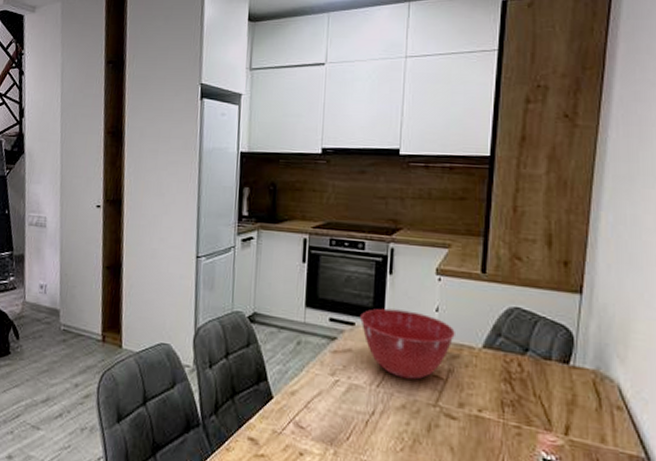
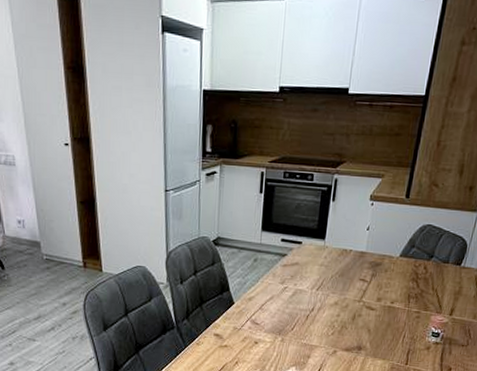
mixing bowl: present [360,308,455,380] -> none [306,229,380,283]

